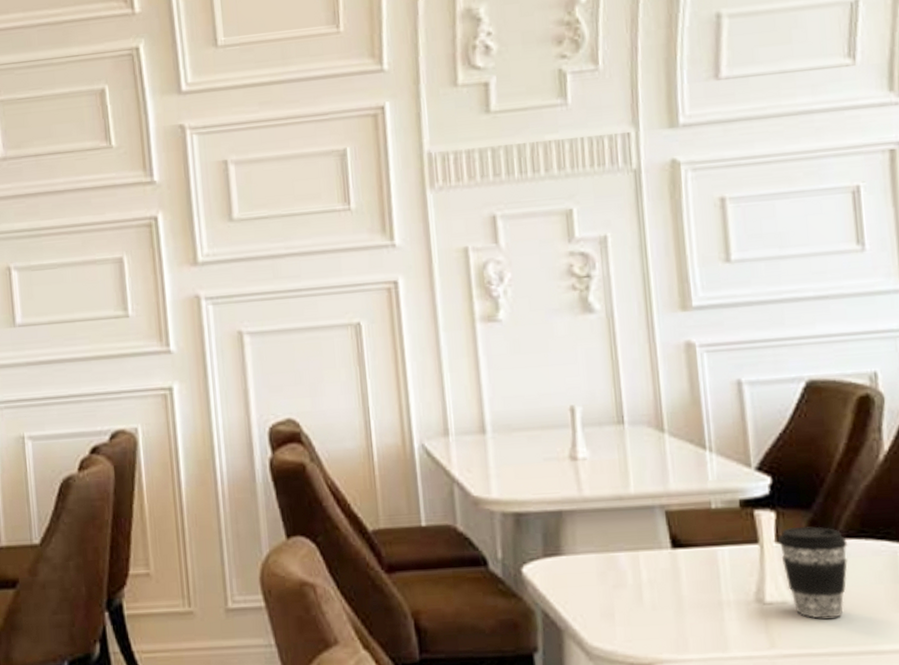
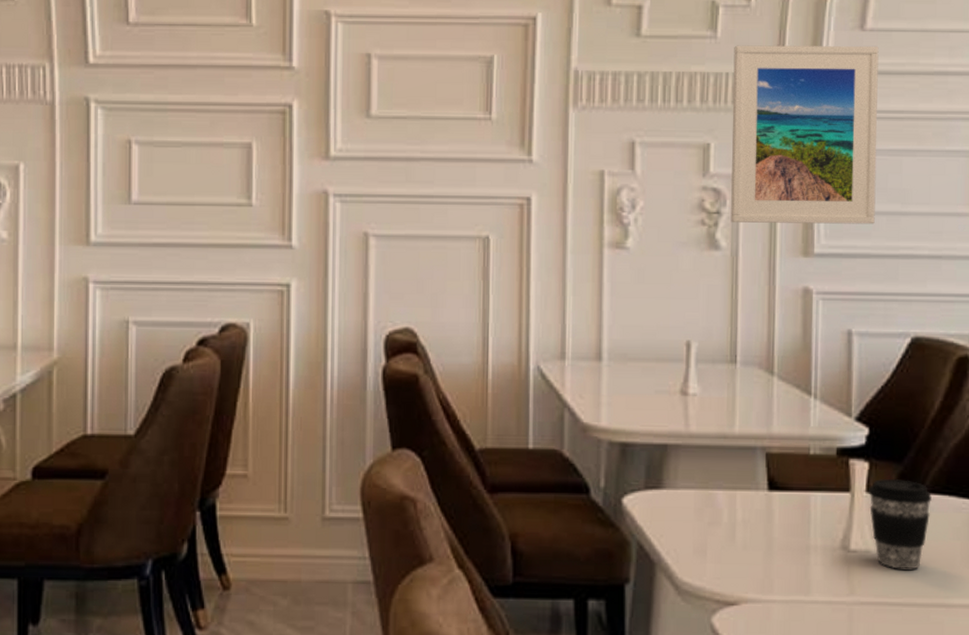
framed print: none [586,94,753,284] -> present [730,45,879,224]

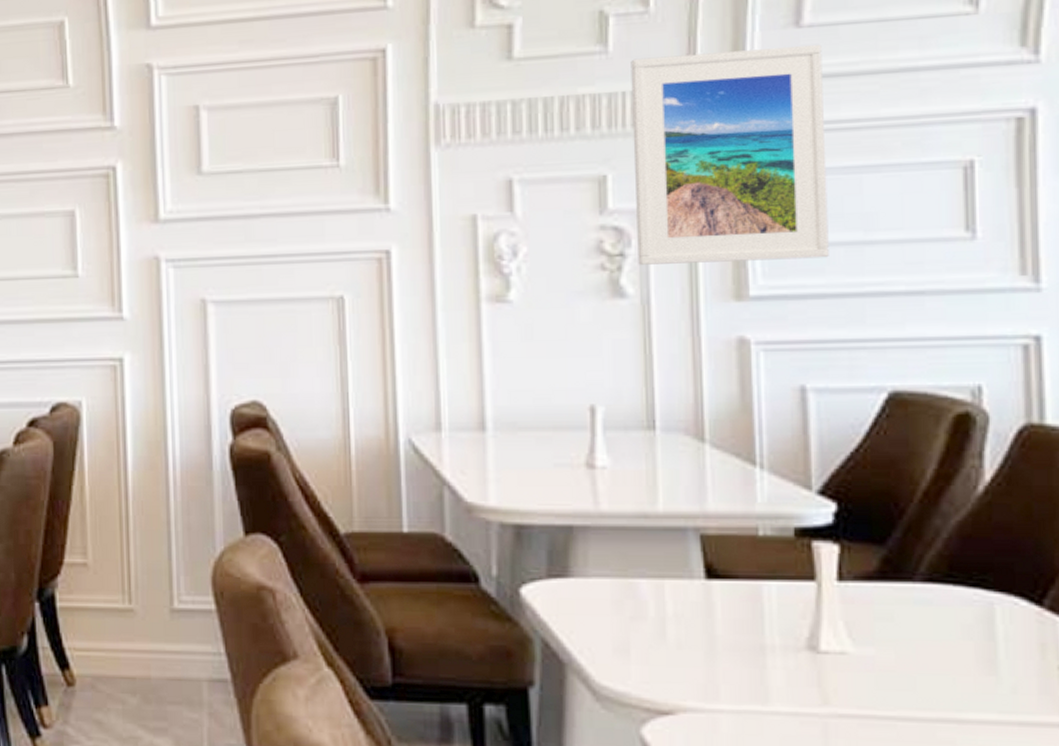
coffee cup: present [868,479,932,570] -> none [840,565,929,676]

